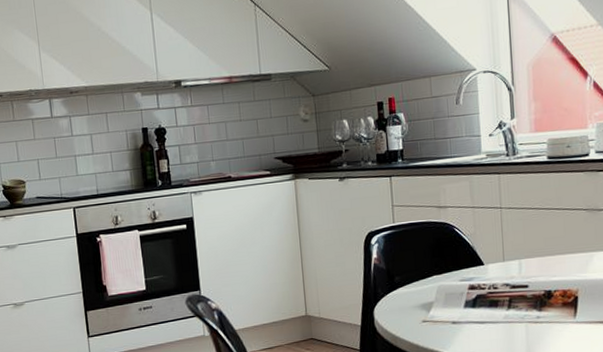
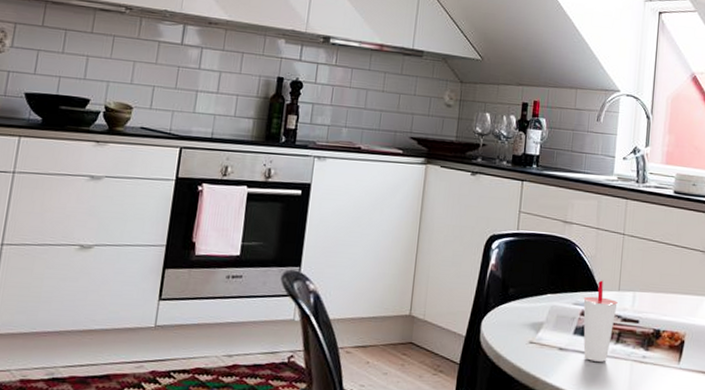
cup: none [469,254,504,329] -> present [583,280,618,362]

